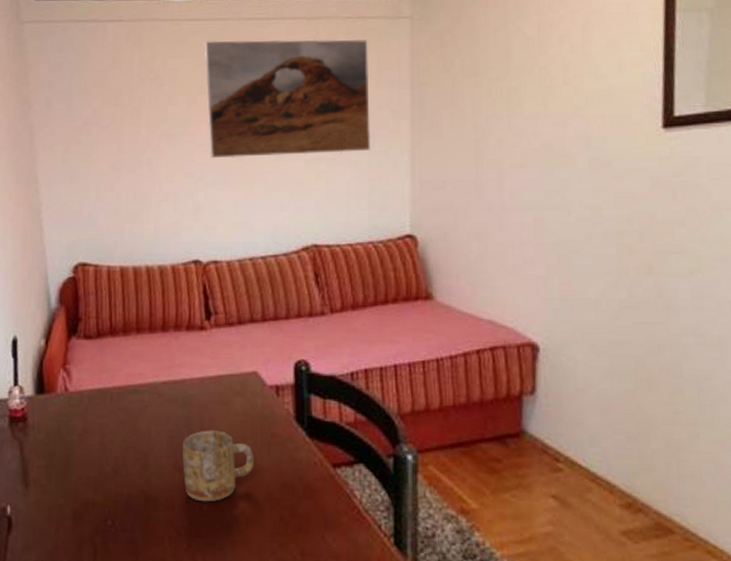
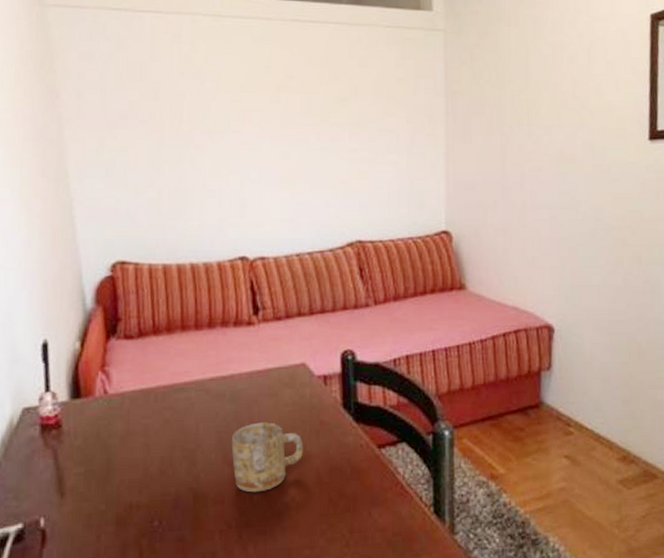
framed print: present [204,39,371,159] -> none [247,39,410,157]

